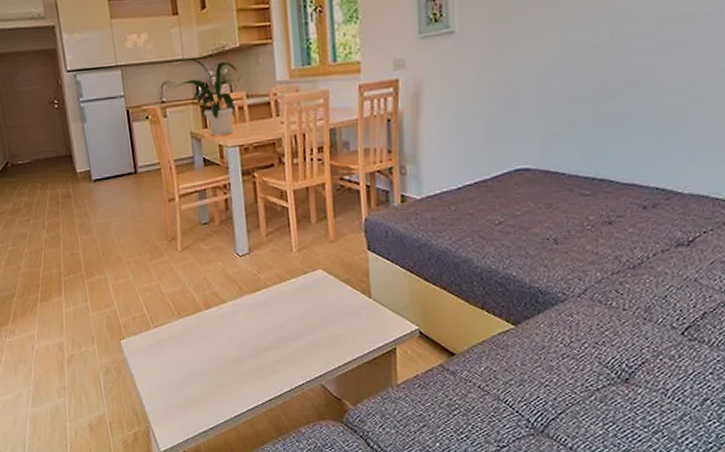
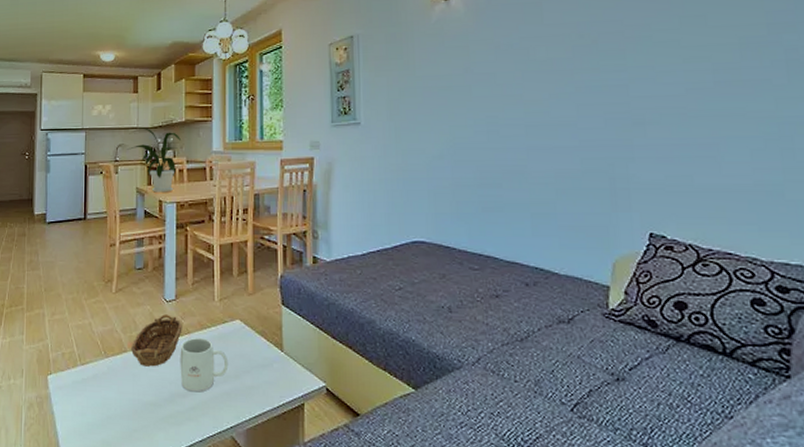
basket: none [206,270,260,324] -> present [131,314,182,367]
mug: none [259,291,313,345] -> present [180,338,229,392]

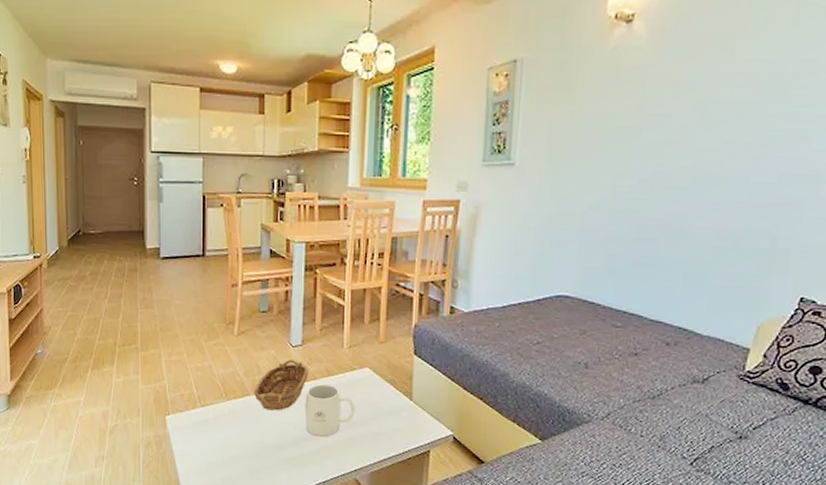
house plant: present [126,127,180,194] -> none [250,156,312,232]

